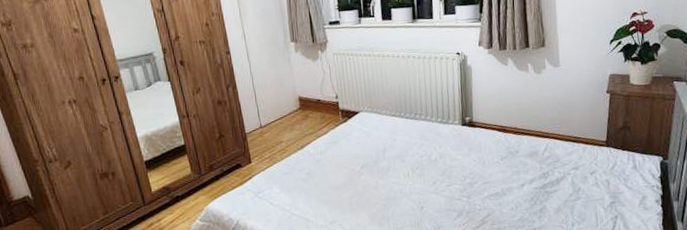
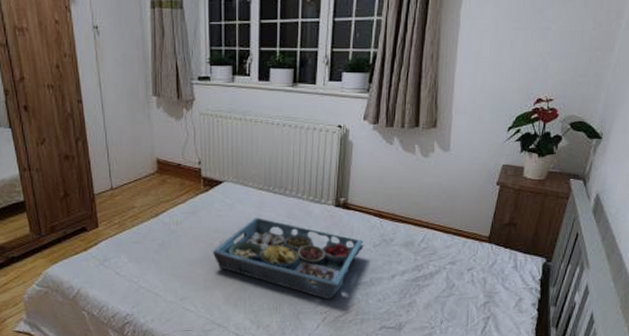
serving tray: none [355,141,492,213] -> present [212,218,364,300]

